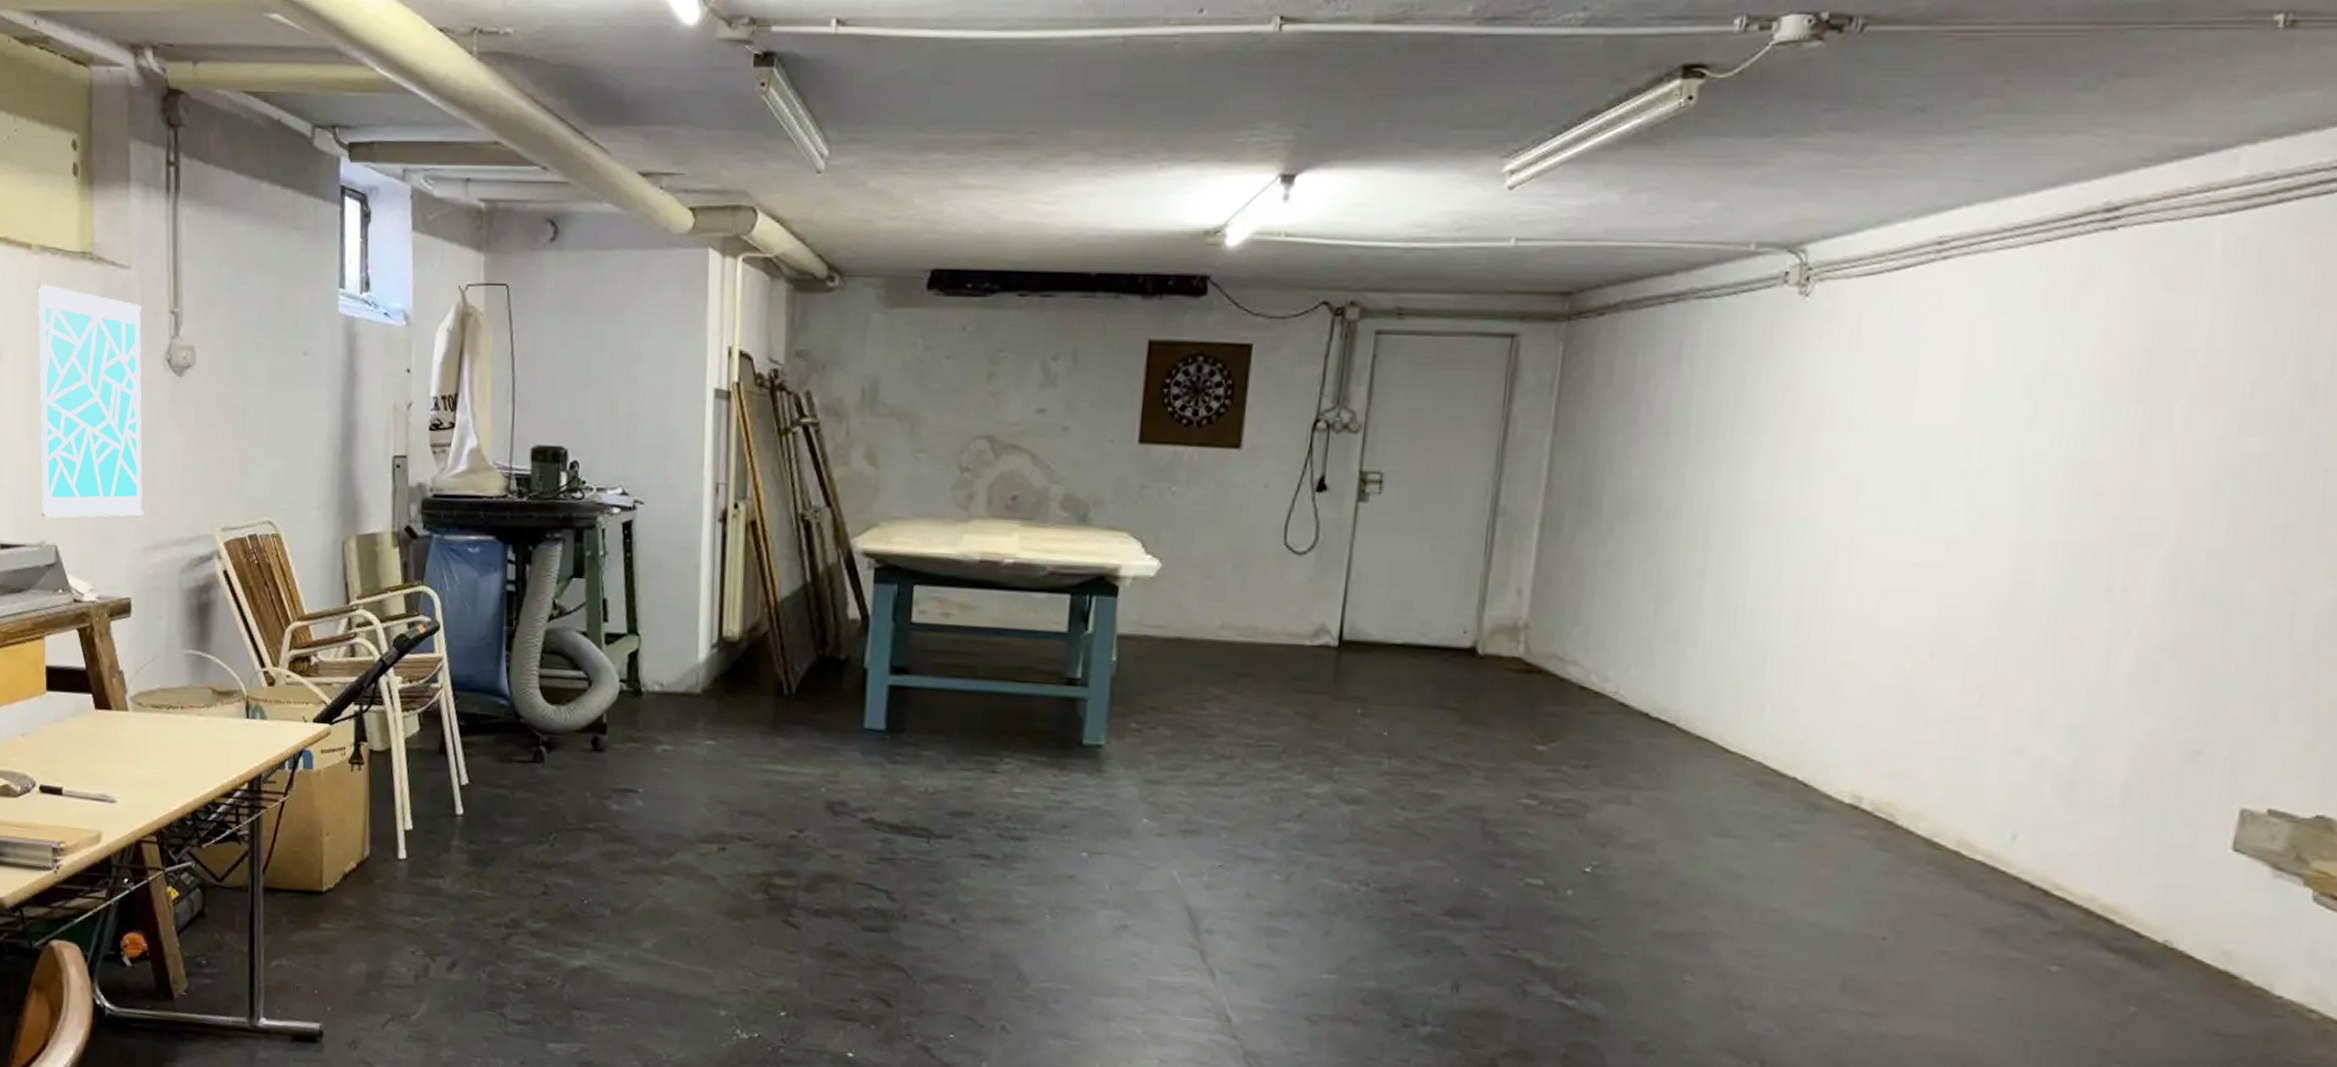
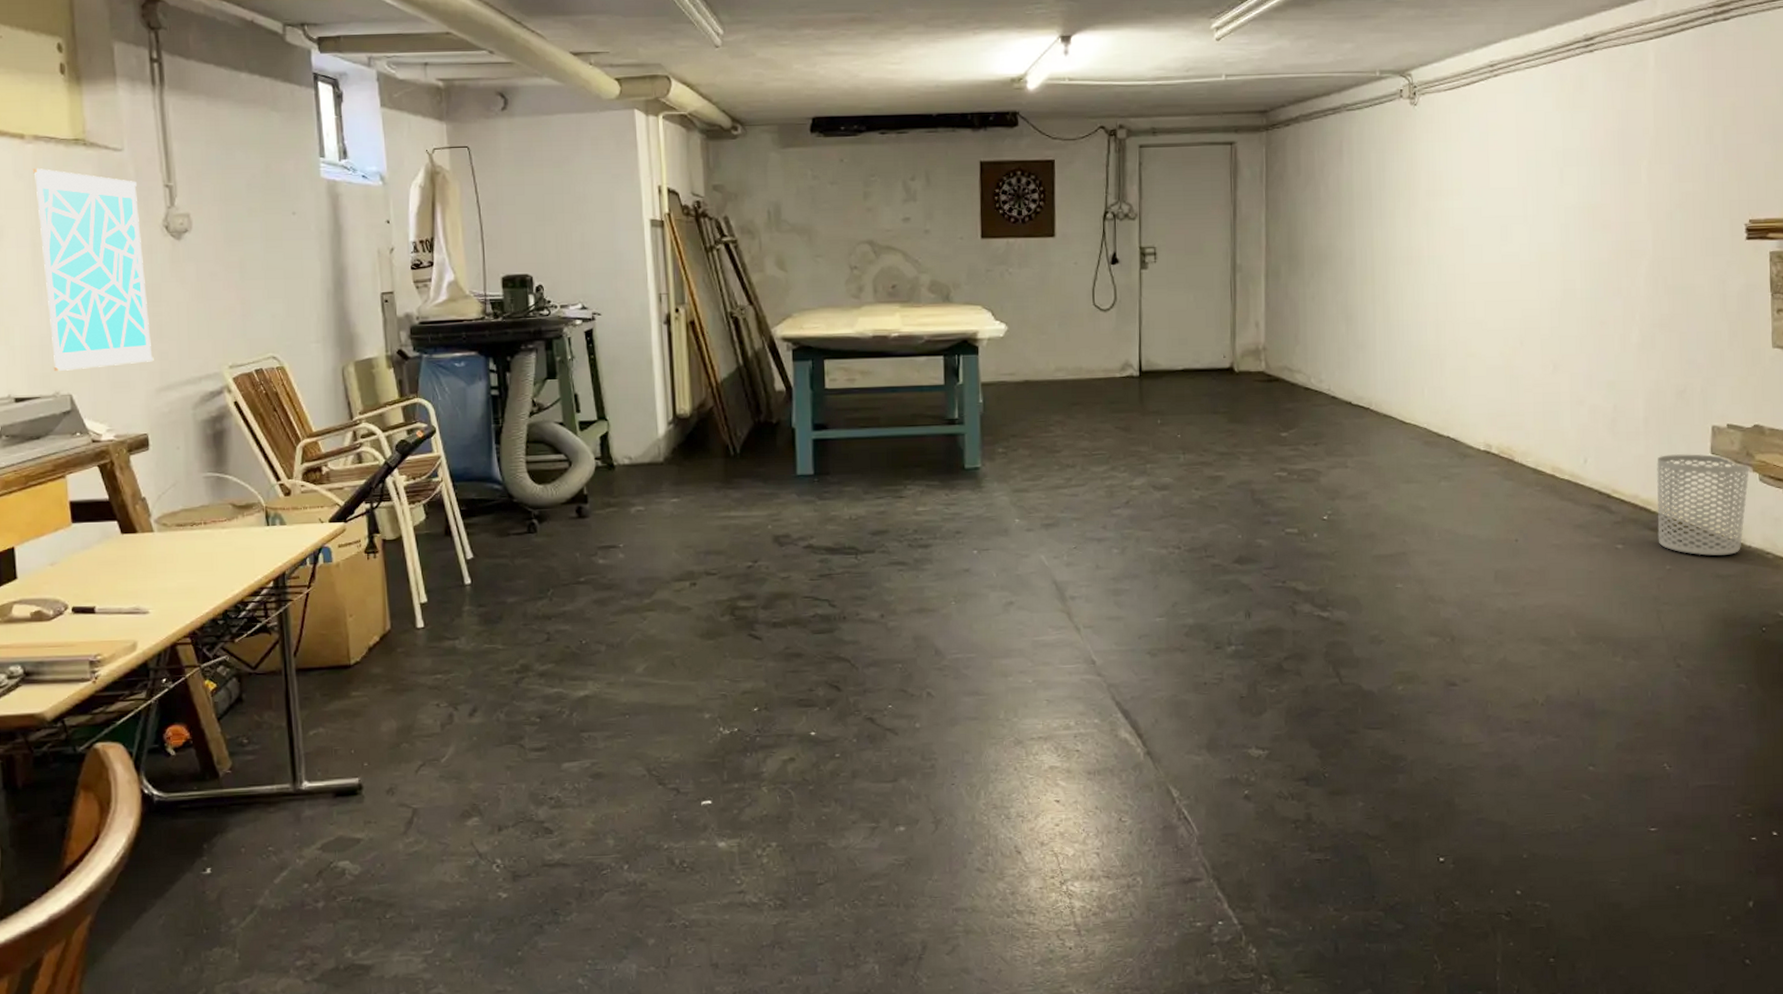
waste bin: none [2120,843,2298,1005] -> present [1657,454,1749,556]

